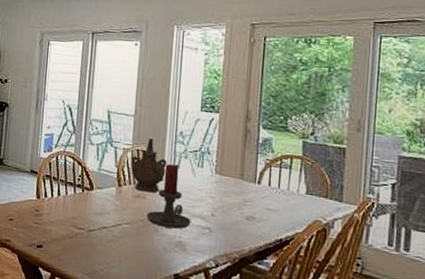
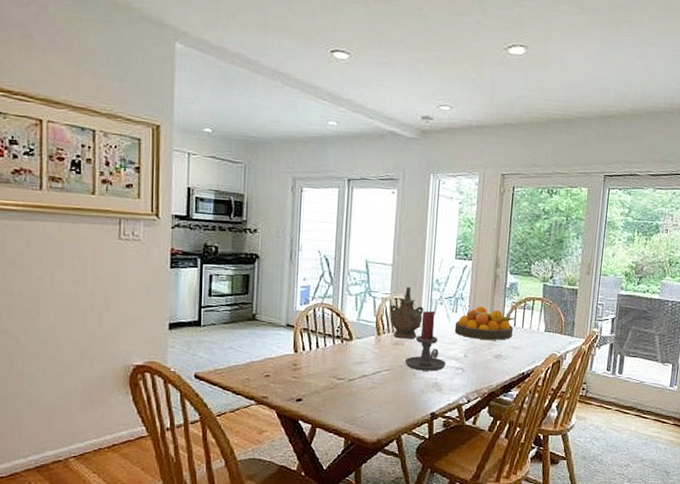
fruit bowl: none [200,161,271,201] -> present [454,306,516,340]

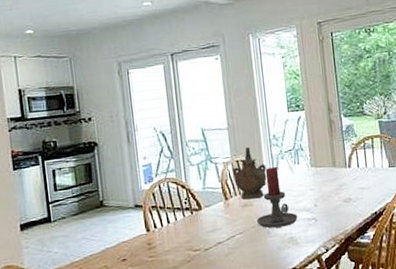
fruit bowl: present [454,306,516,340] -> none [299,153,359,187]

